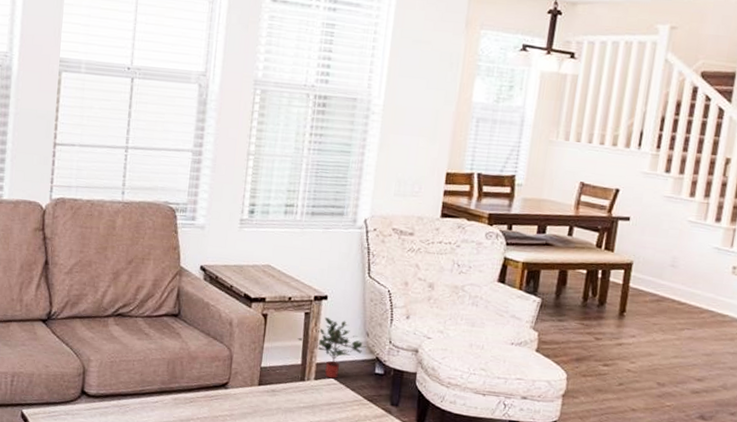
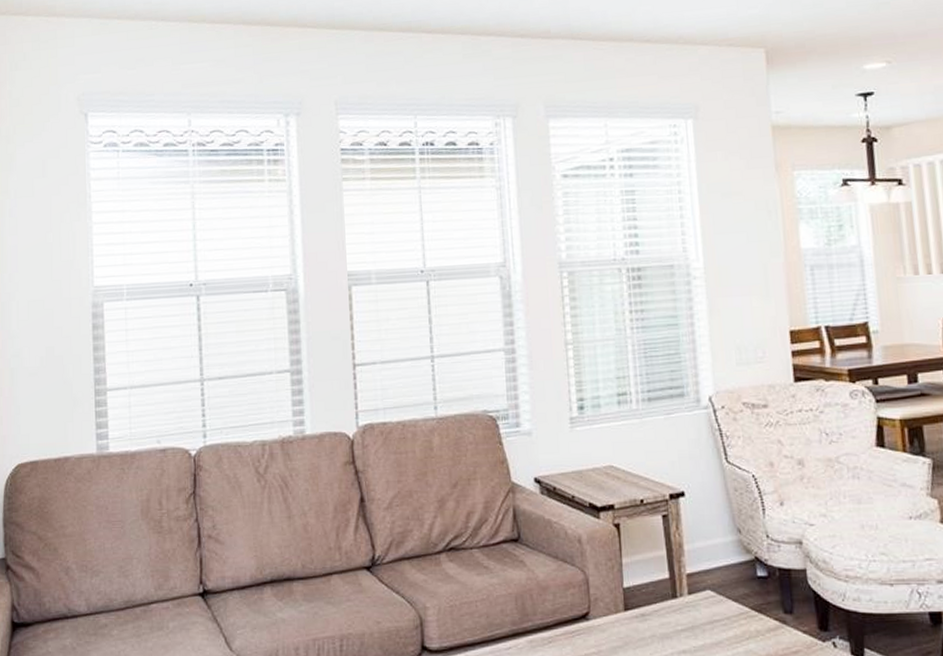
potted plant: present [297,317,369,379] -> none [659,517,744,590]

